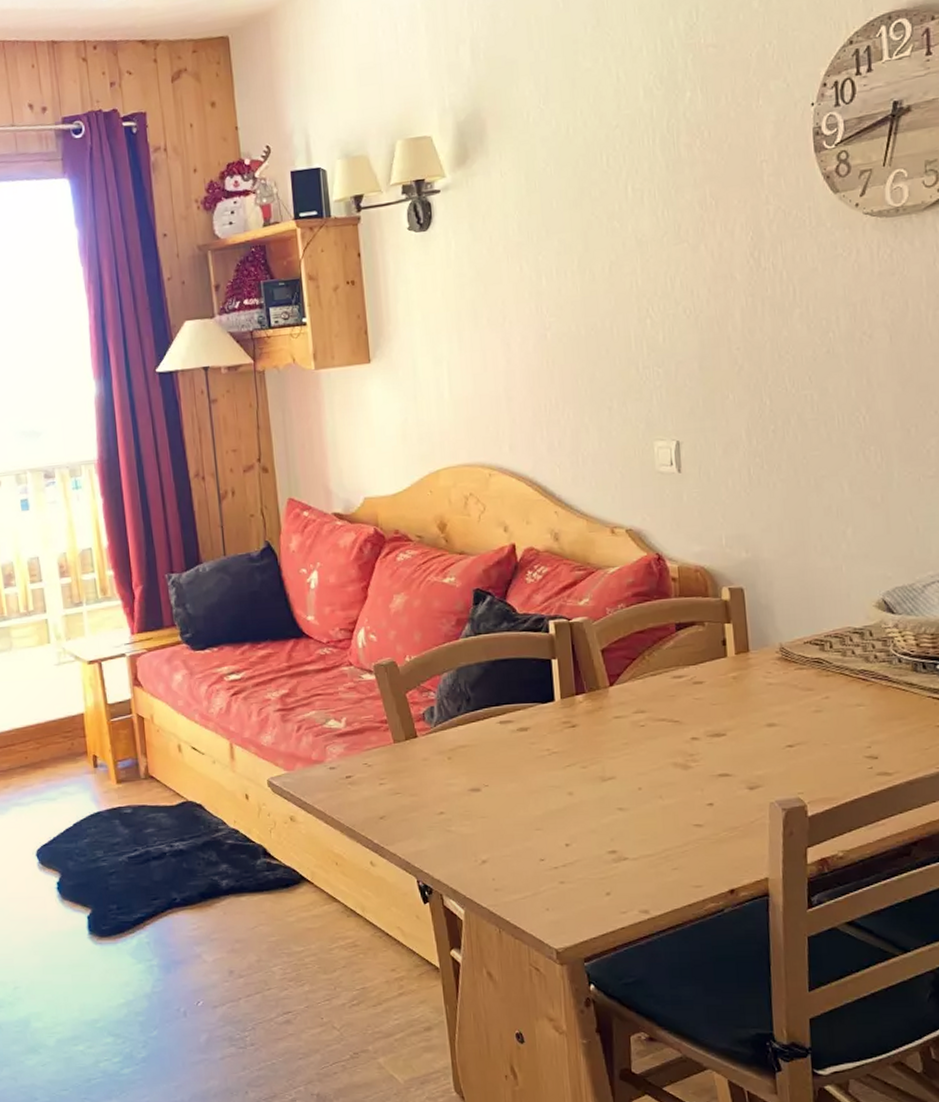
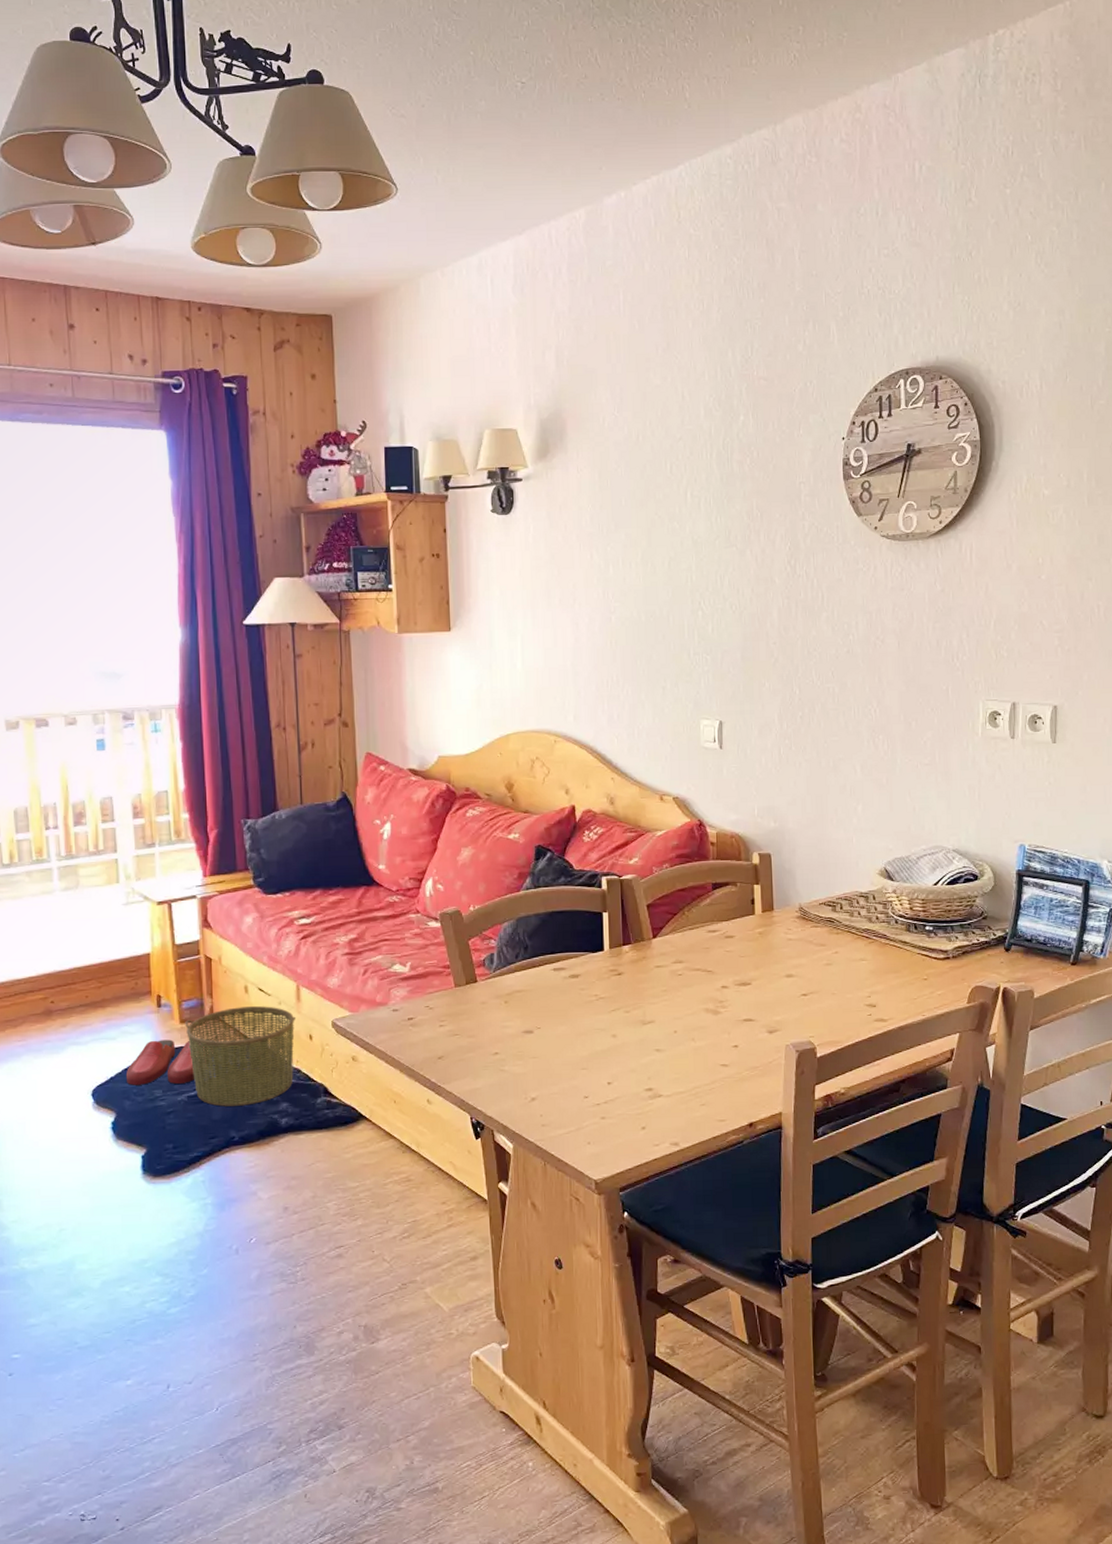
slippers: none [67,799,151,846] -> present [125,1039,213,1085]
basket: none [121,765,232,868] -> present [185,1006,297,1107]

